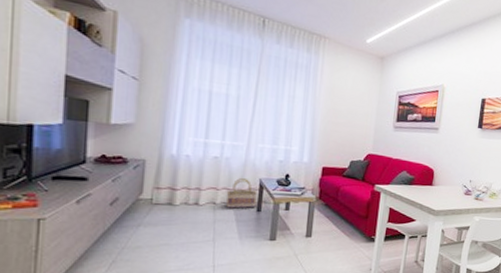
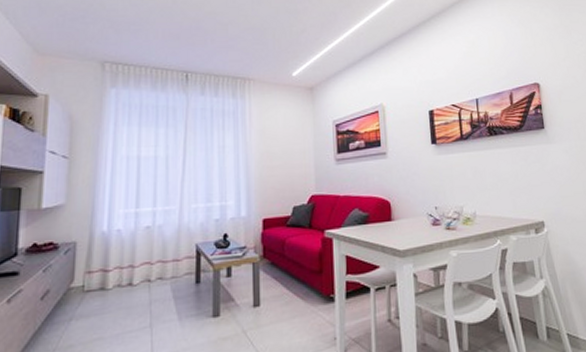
basket: present [226,177,257,209] -> none [161,245,194,284]

